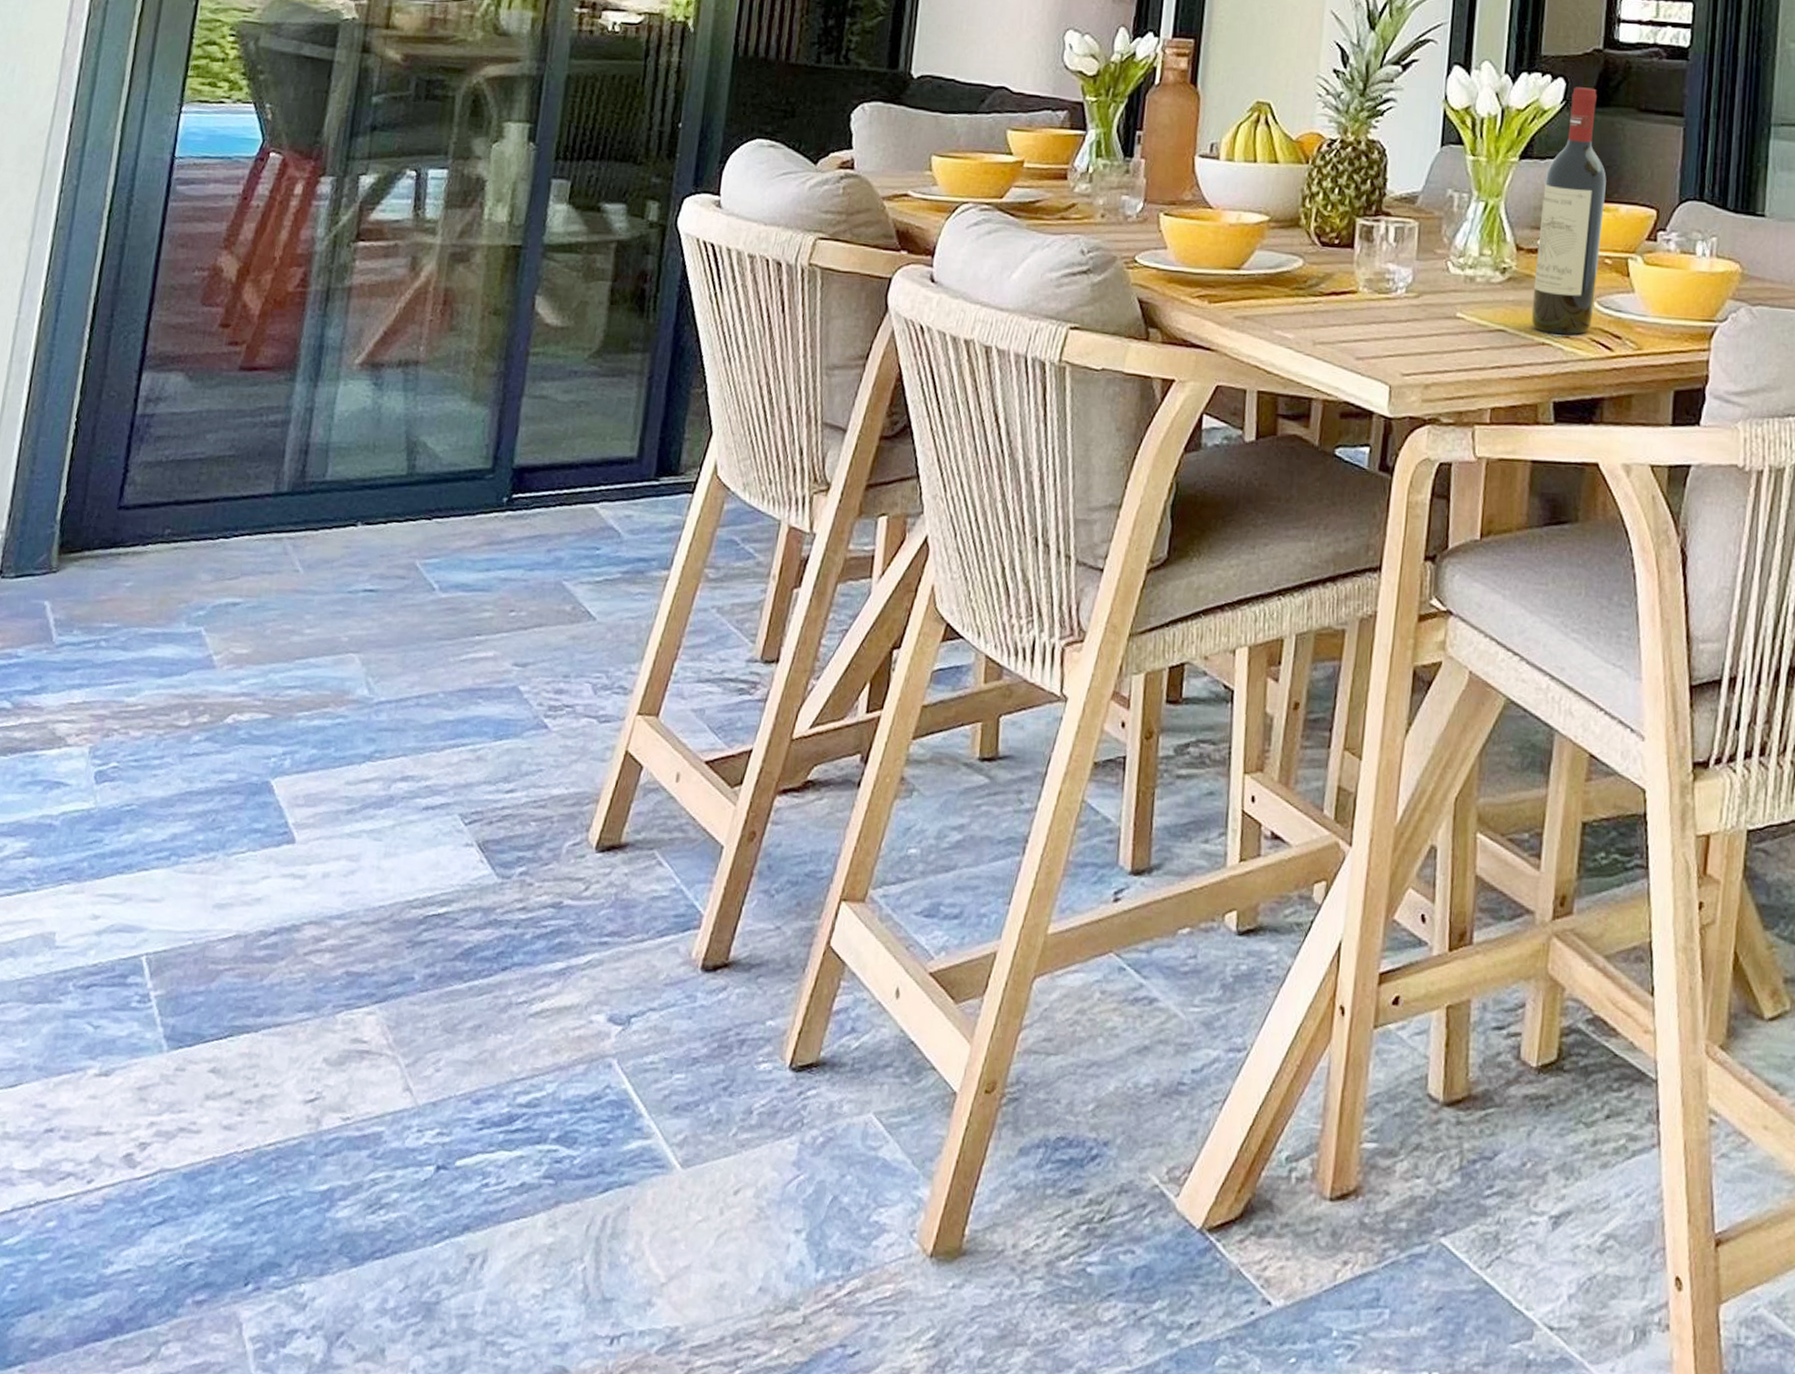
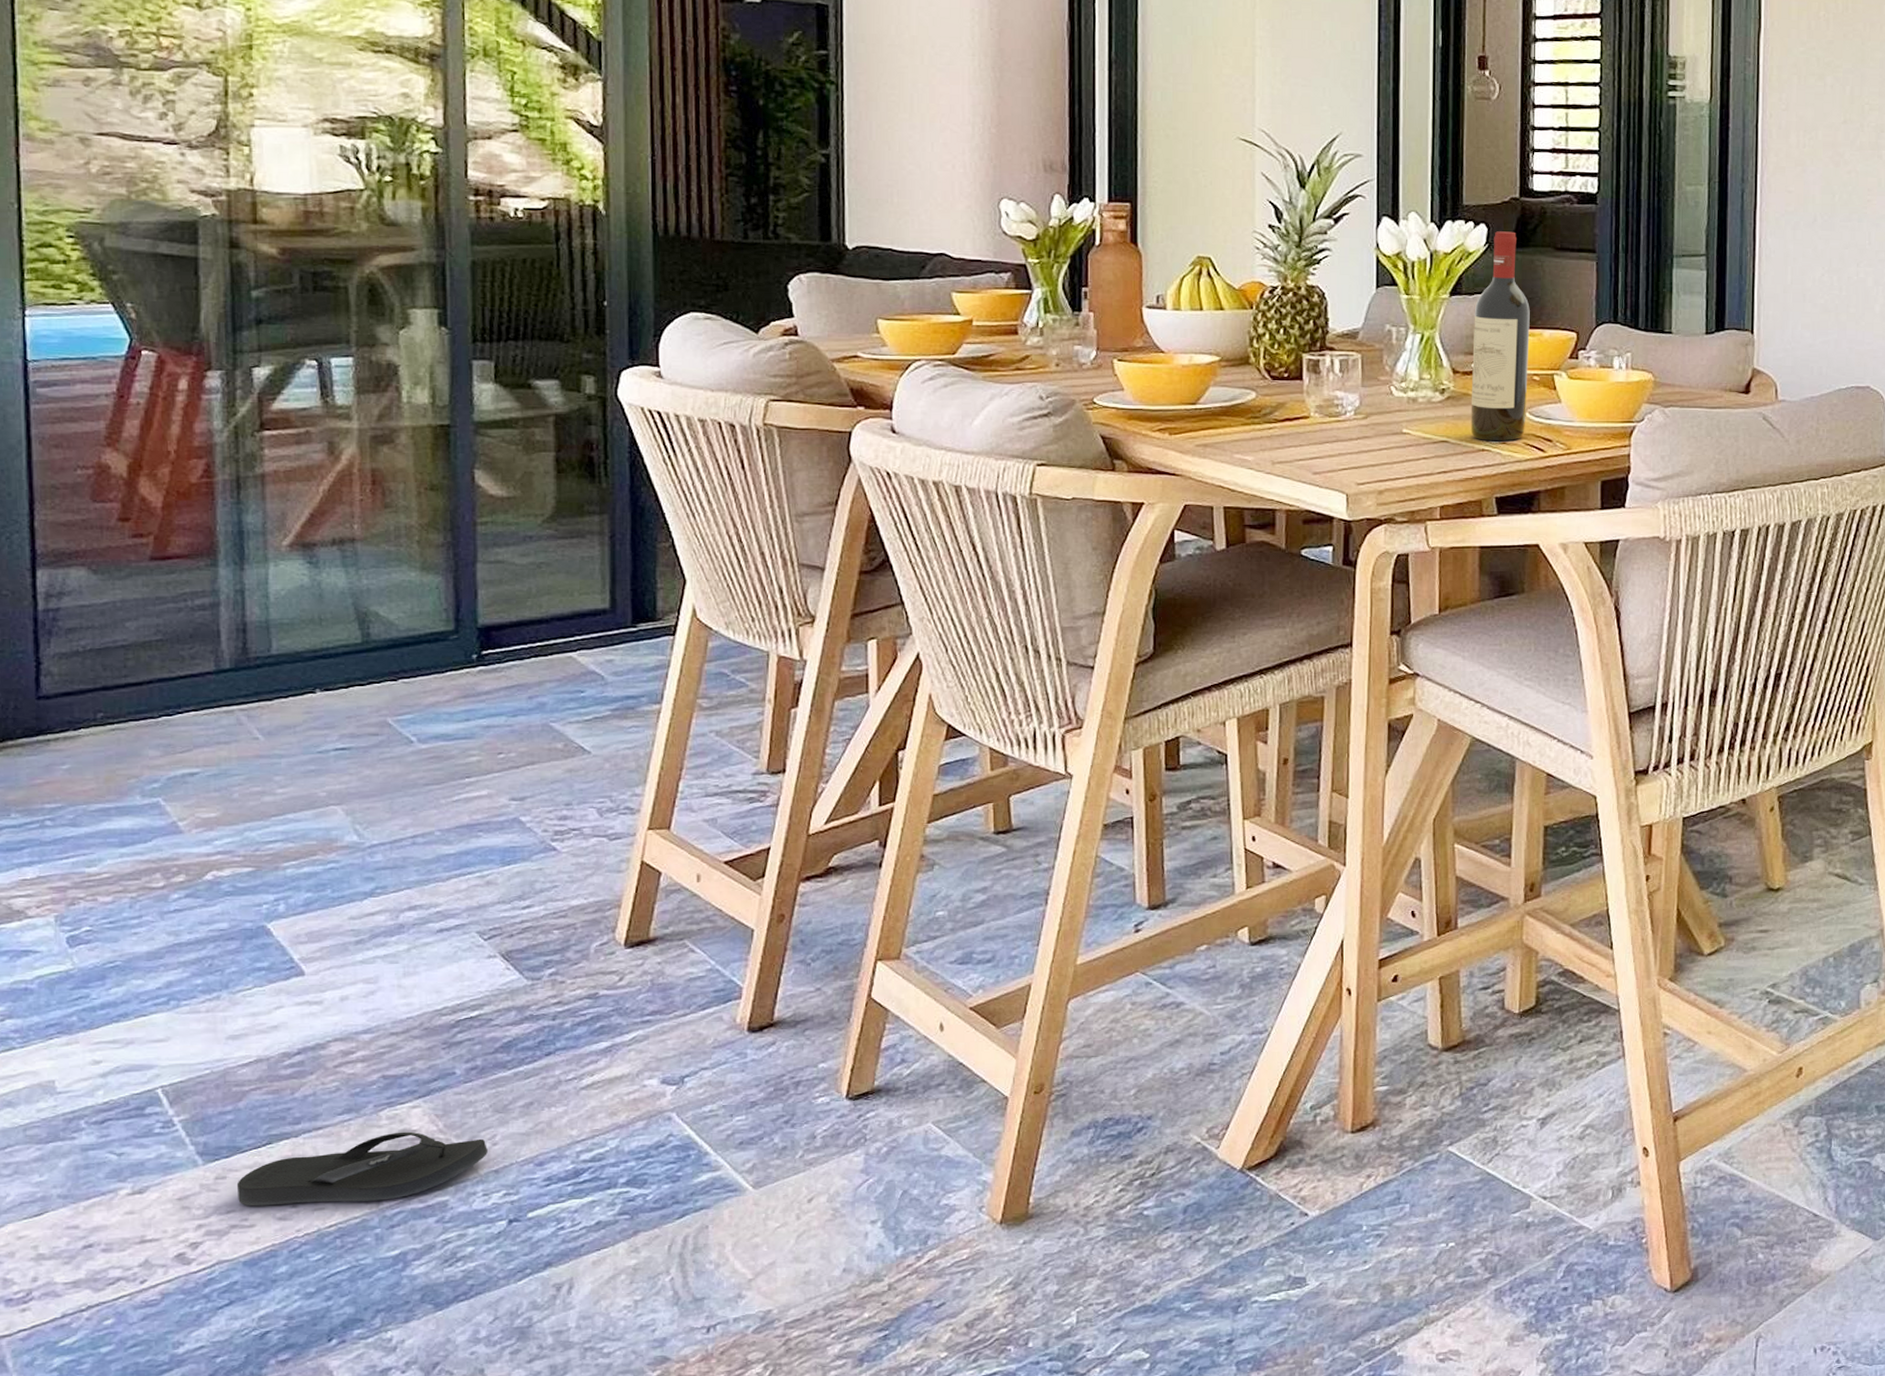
sandal: none [191,1040,430,1122] -> present [236,1131,488,1207]

